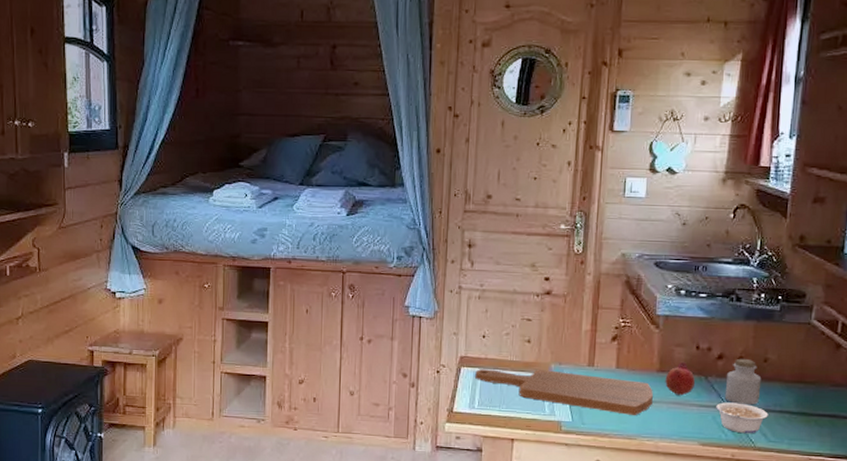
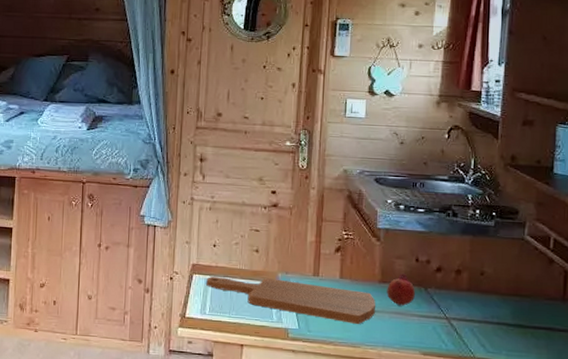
legume: present [716,402,768,434] -> none [436,313,486,345]
jar: present [724,358,762,406] -> none [444,271,479,317]

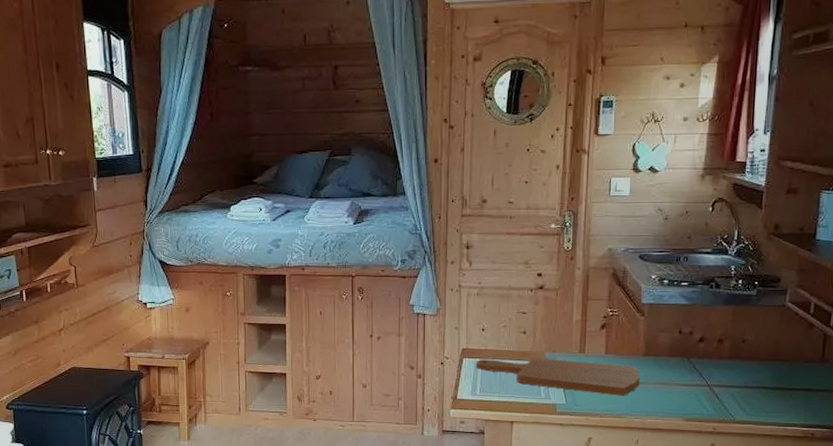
fruit: present [387,273,416,306] -> none [651,345,679,377]

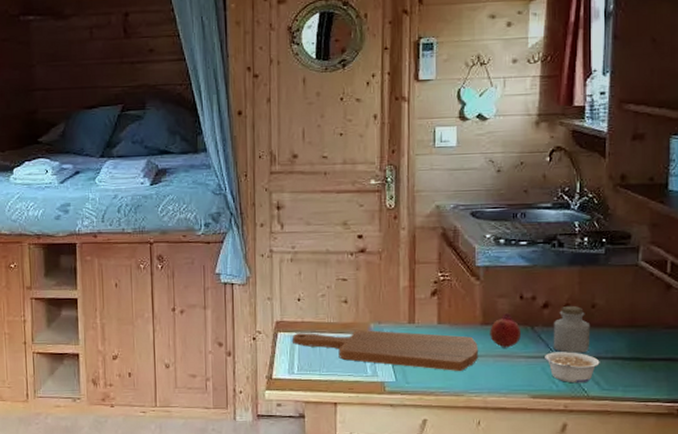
fruit: none [651,345,679,377] -> present [490,312,522,348]
legume: none [698,381,747,409] -> present [545,351,600,383]
jar: none [706,340,740,383] -> present [553,305,591,354]

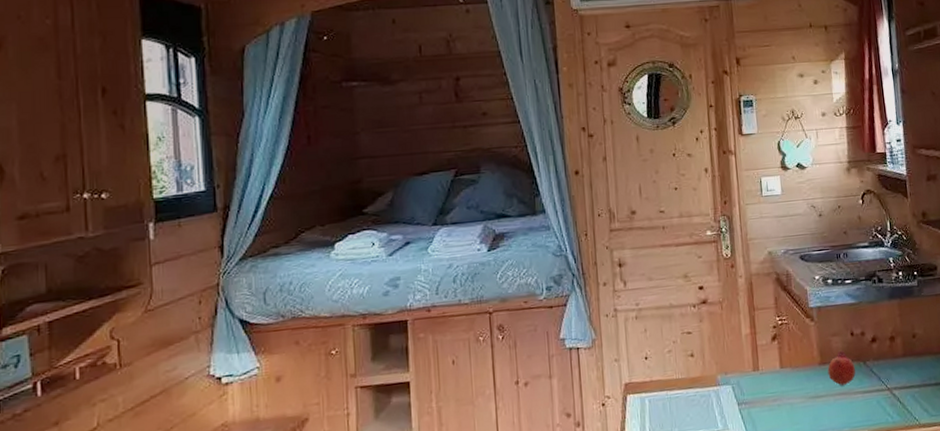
cutting board: present [293,330,478,372] -> none [642,377,820,417]
legume: present [545,351,600,383] -> none [878,382,926,413]
jar: present [553,305,591,354] -> none [883,337,916,385]

